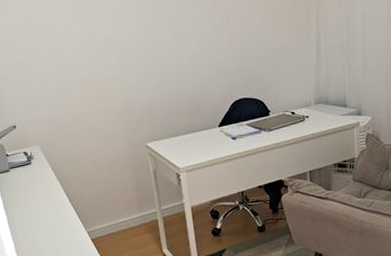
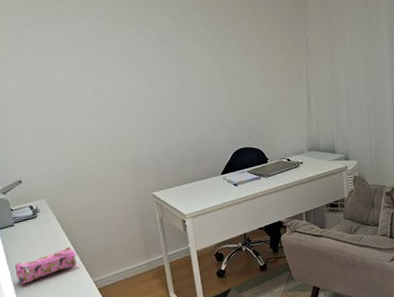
pencil case: none [10,195,70,230] -> present [14,246,77,285]

